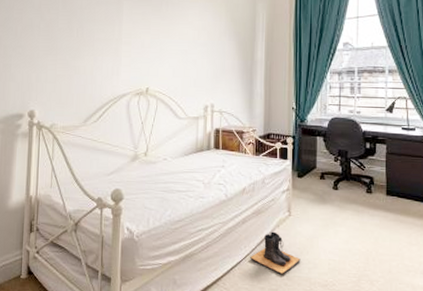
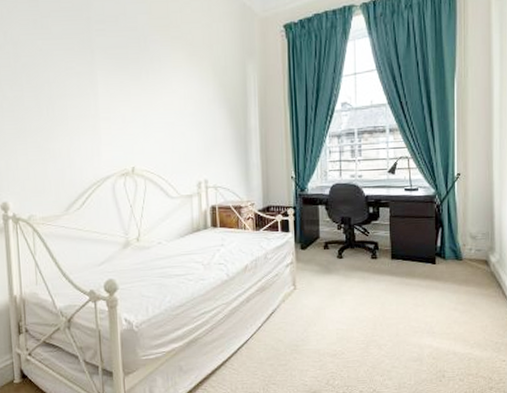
boots: present [250,231,301,274] -> none [257,307,309,349]

